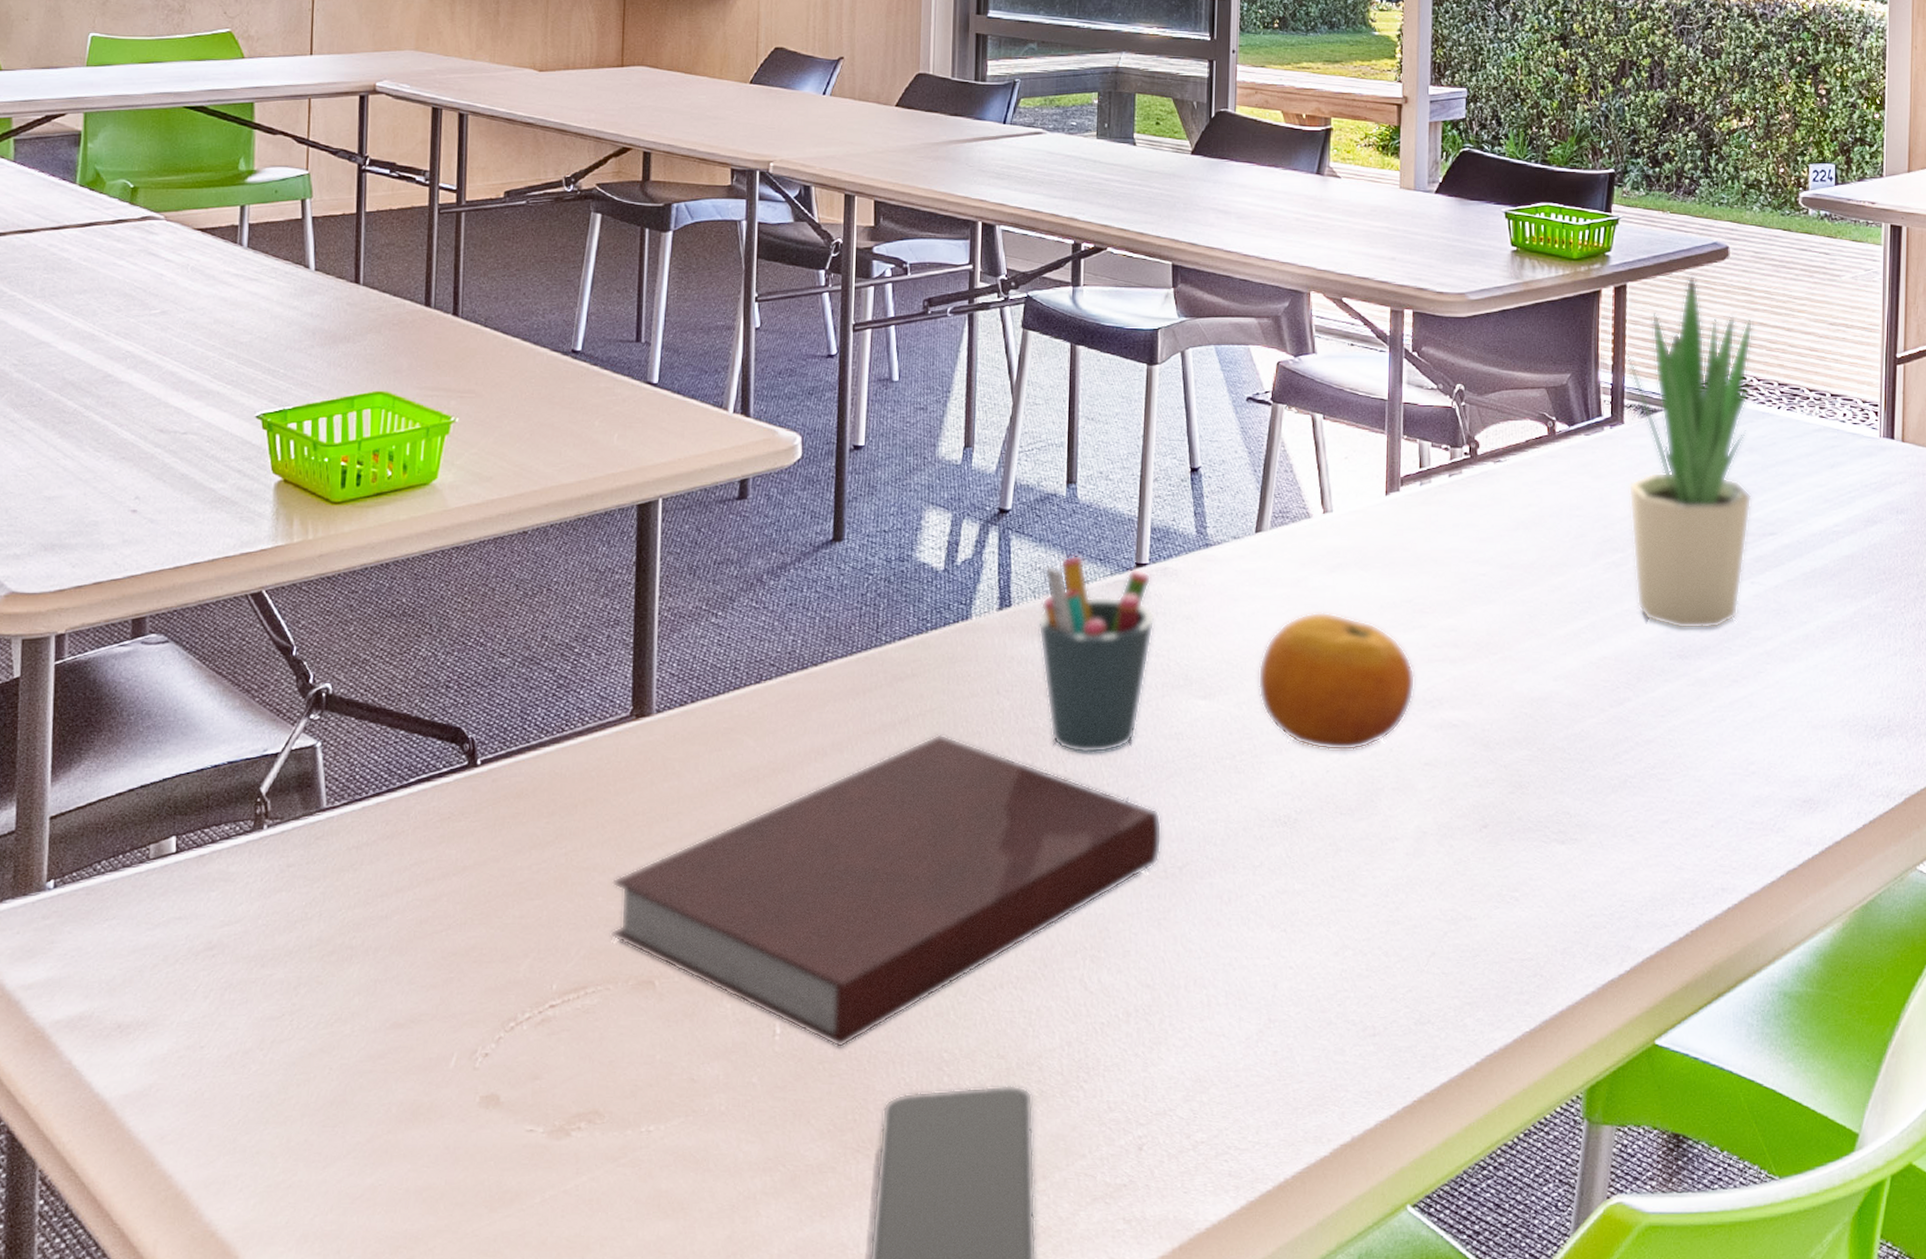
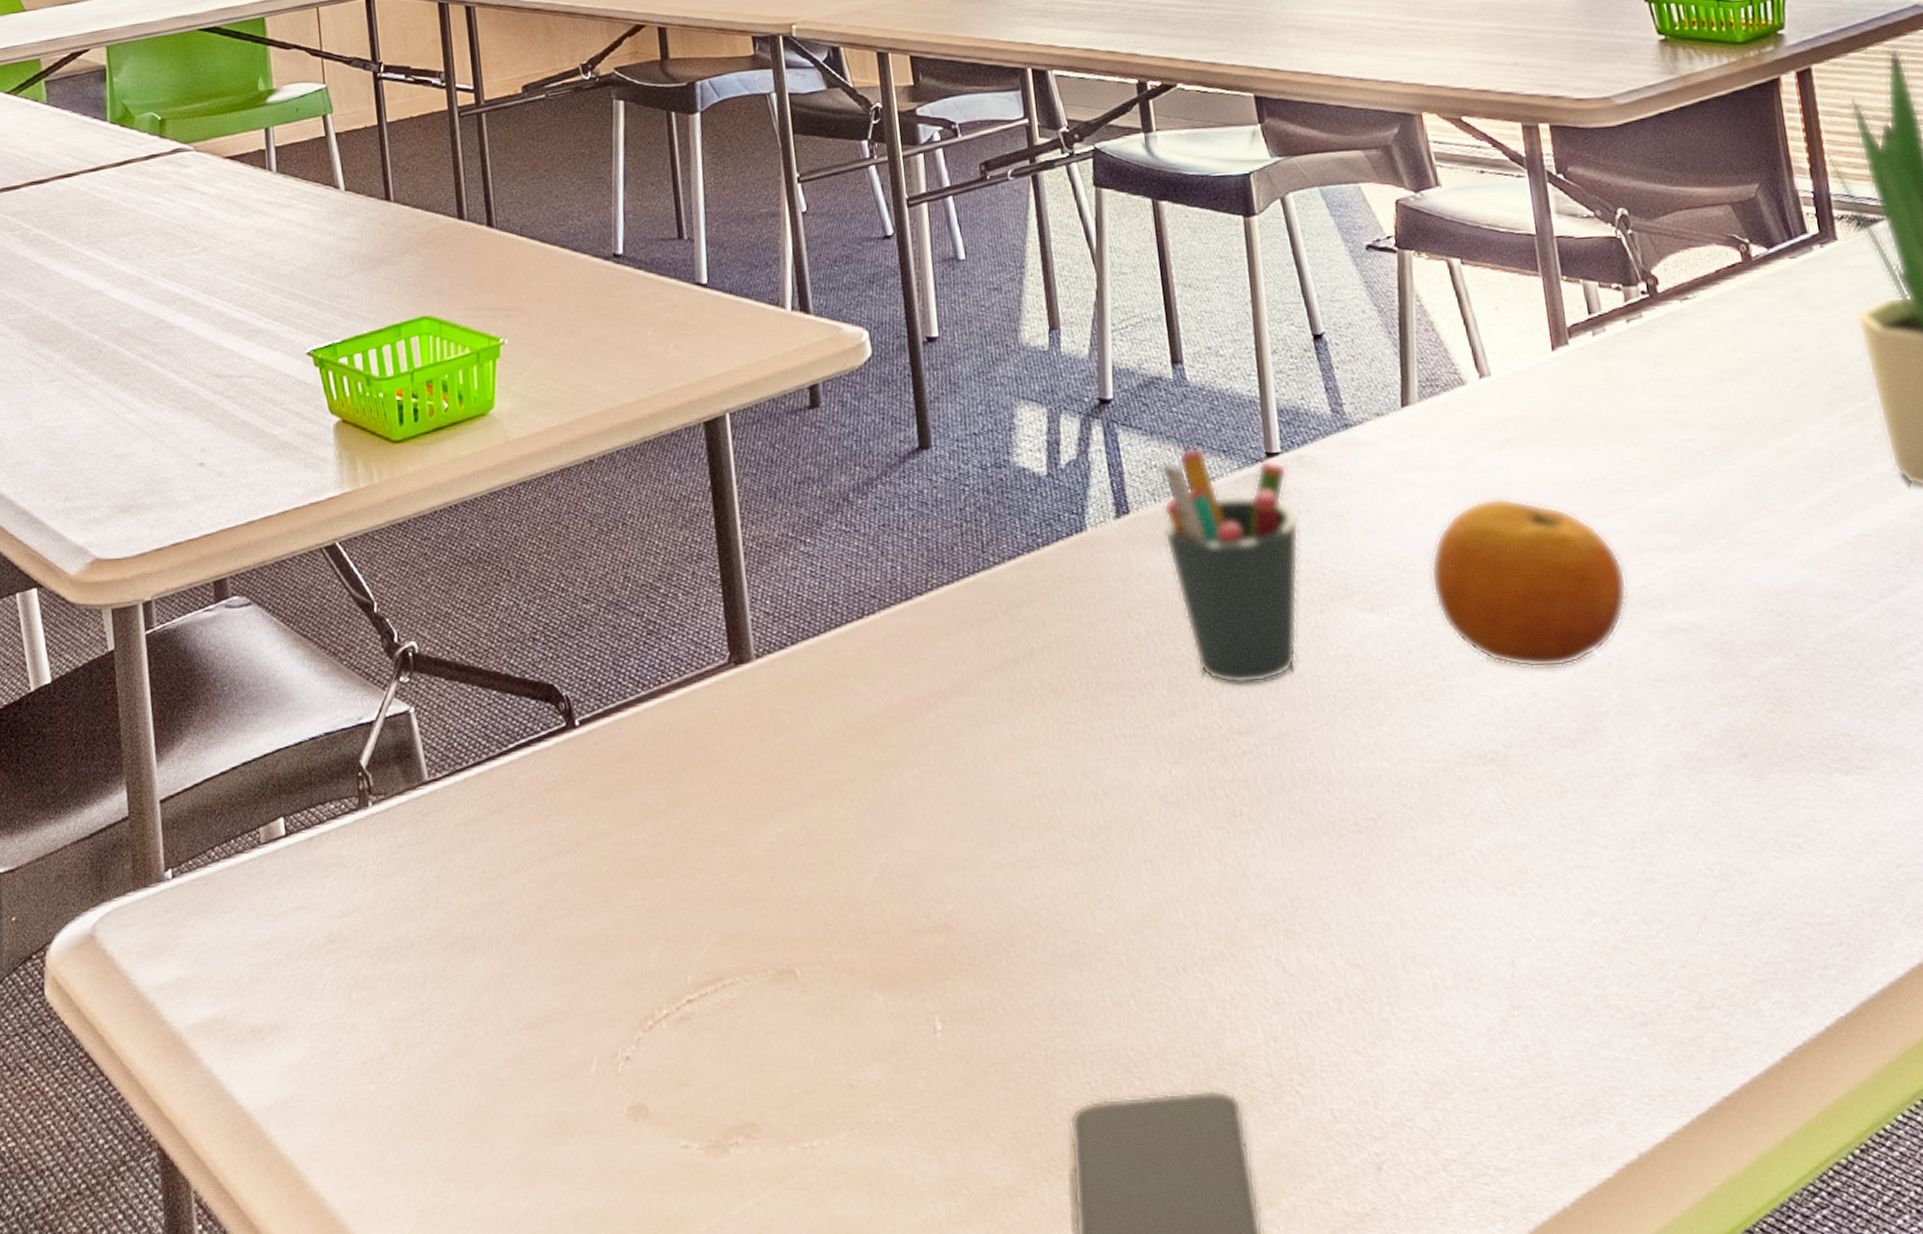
notebook: present [610,734,1162,1048] -> none [735,669,1349,1047]

